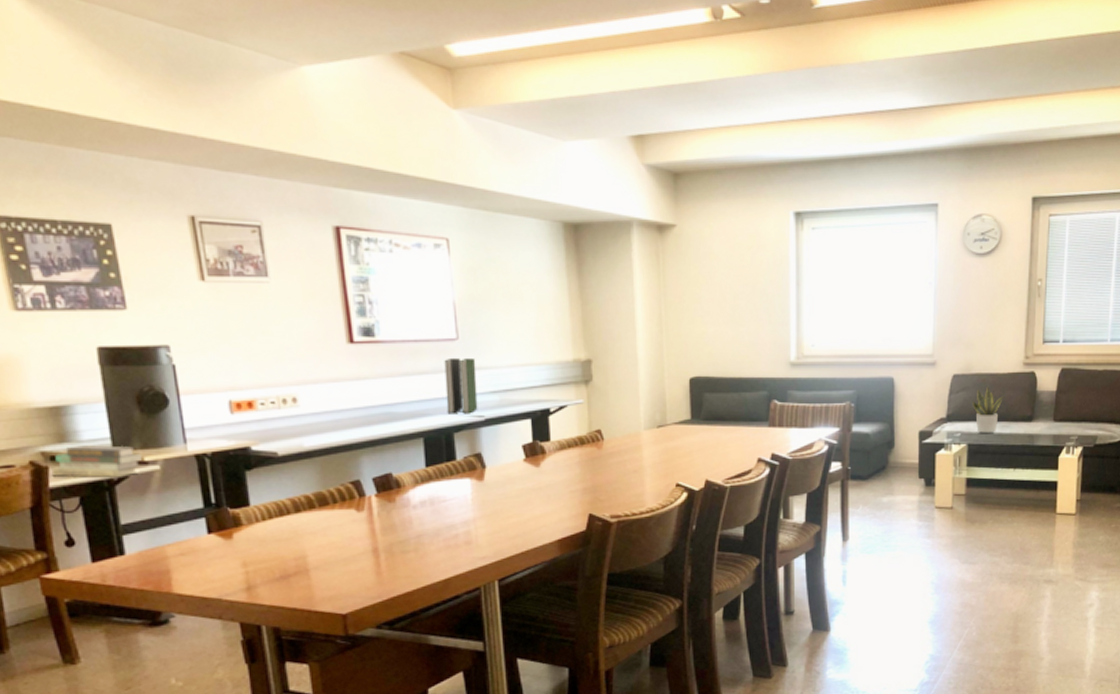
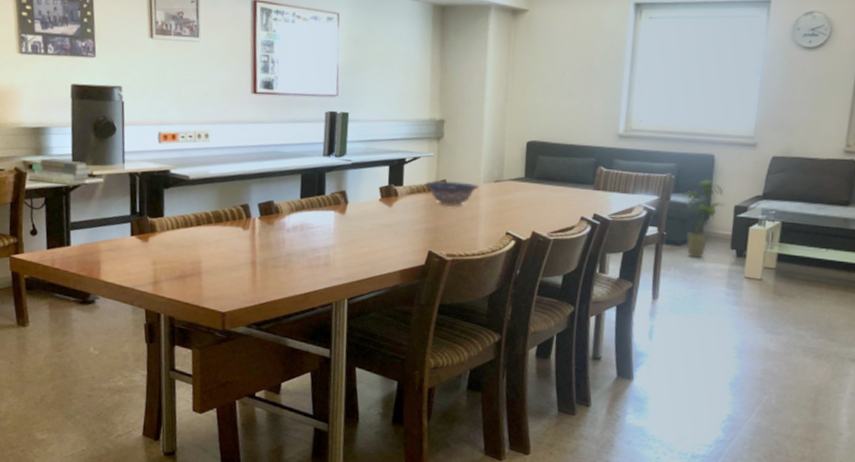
decorative bowl: none [576,430,639,462] -> present [425,180,478,208]
house plant: none [865,404,909,492] -> present [683,179,725,259]
potted plant: present [973,385,1003,434] -> none [790,169,821,215]

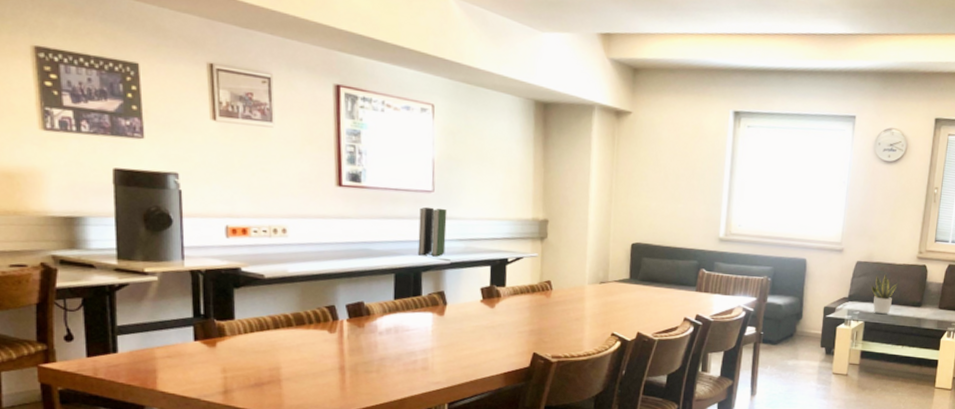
books: present [28,158,92,186] -> none [60,253,142,285]
decorative bowl: present [425,180,478,208] -> none [528,281,583,309]
house plant: present [683,179,725,259] -> none [778,281,816,356]
potted plant: none [790,169,821,215] -> present [871,273,898,315]

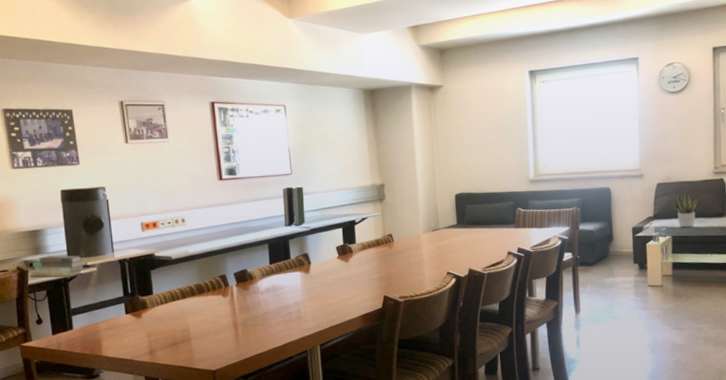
books: none [60,253,142,285] -> present [30,255,86,278]

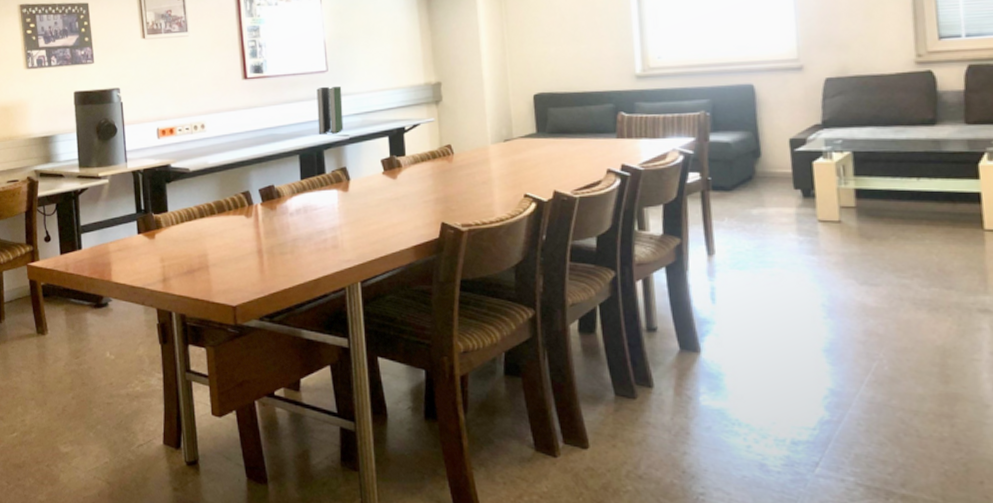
books: present [30,255,86,278] -> none [40,164,97,190]
potted plant: present [674,190,699,228] -> none [854,88,893,141]

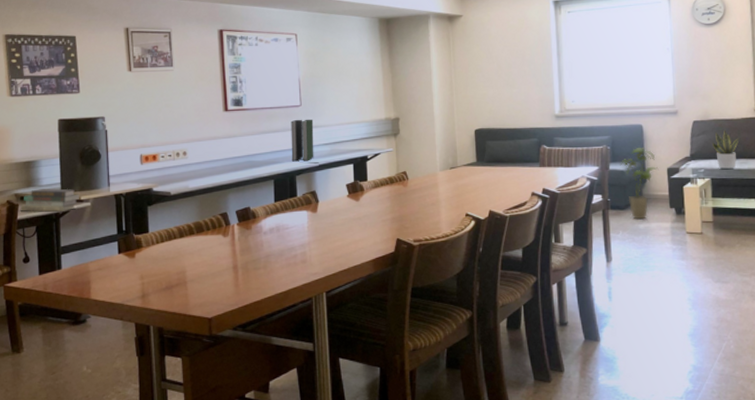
books: none [40,164,97,190] -> present [20,188,79,213]
house plant: none [723,112,778,204] -> present [620,147,659,220]
potted plant: none [854,88,893,141] -> present [712,129,739,170]

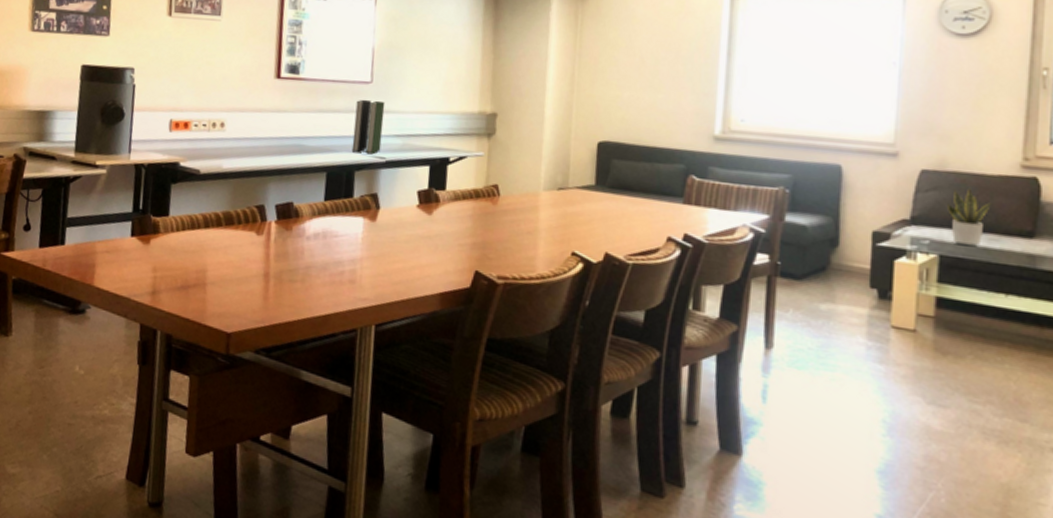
books: present [20,188,79,213] -> none [27,145,95,177]
house plant: present [620,147,659,220] -> none [801,195,860,298]

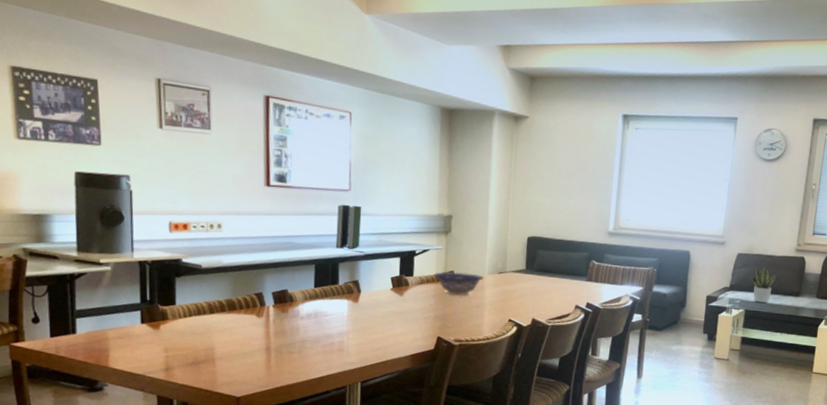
decorative bowl: none [472,185,538,220] -> present [434,271,484,297]

